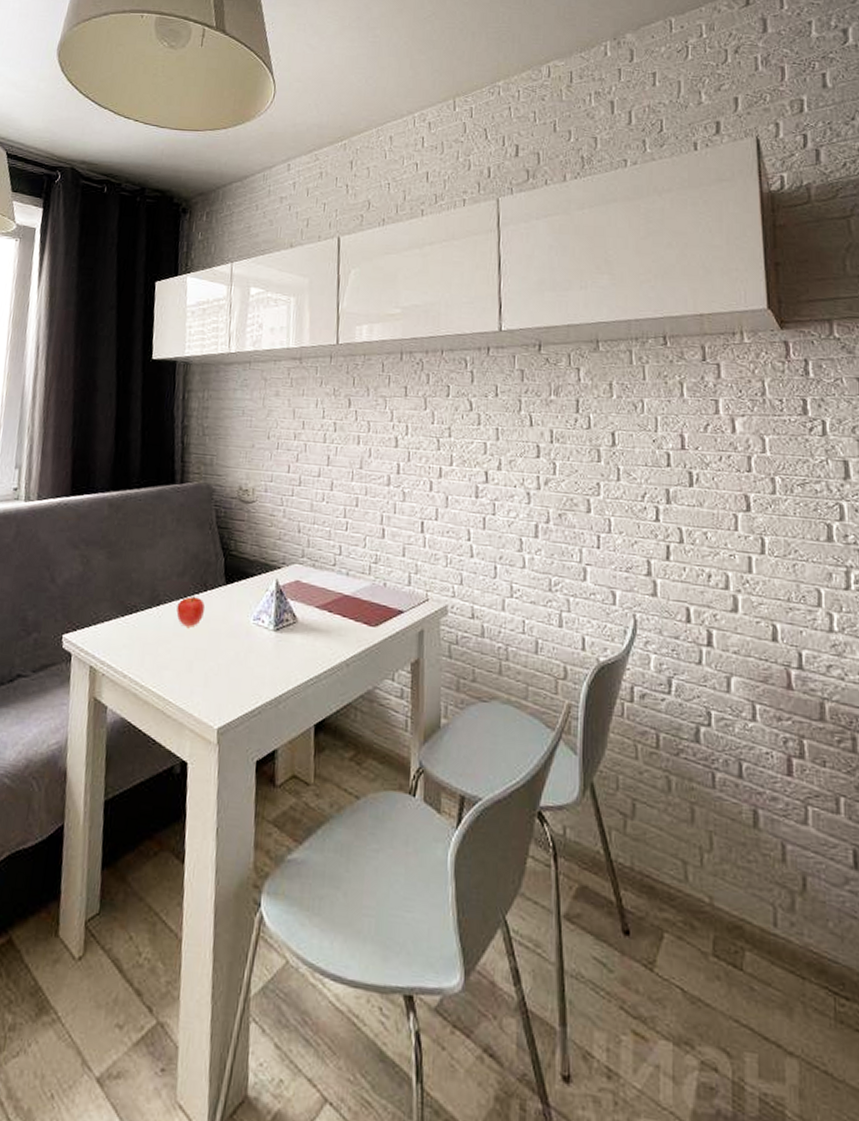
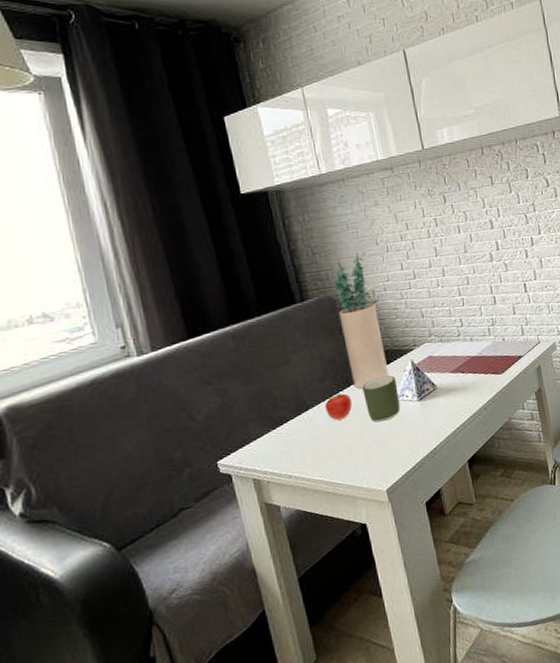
vase: none [210,443,253,598] -> present [333,252,390,390]
mug: none [217,589,256,644] -> present [362,375,400,422]

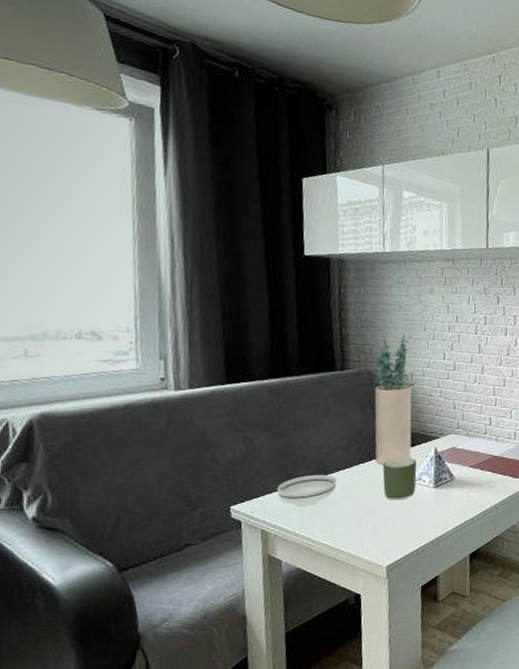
bowl: none [260,409,320,448] -> present [276,474,337,507]
fruit: present [325,393,353,421] -> none [344,465,371,491]

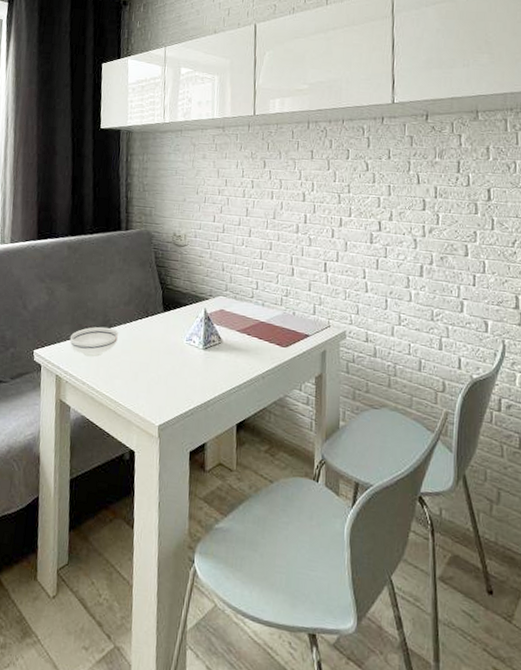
vase: present [374,334,412,465] -> none [151,197,185,323]
mug: present [382,457,417,500] -> none [157,316,188,359]

